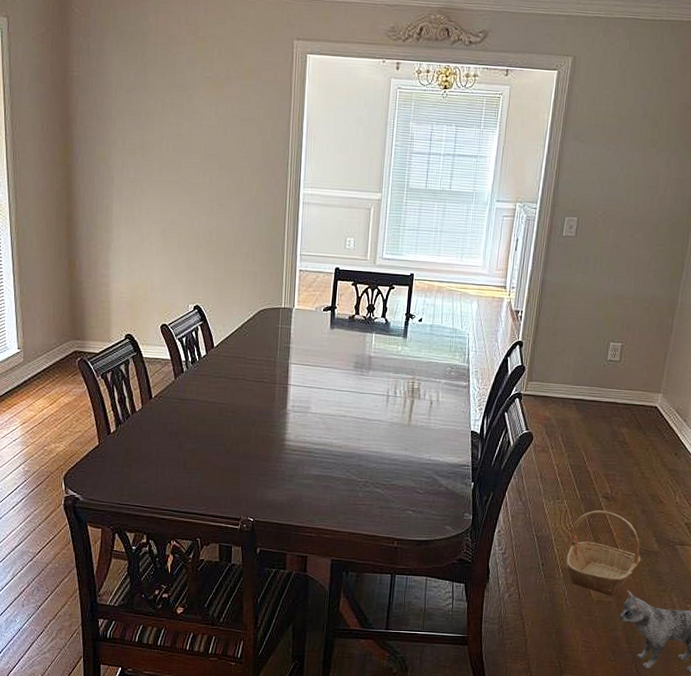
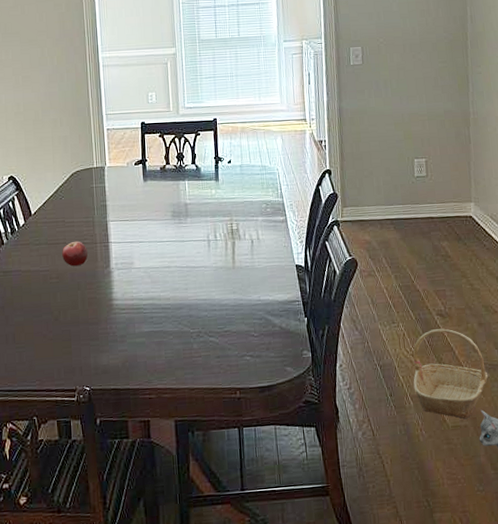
fruit: none [240,378,267,404] -> present [62,241,89,267]

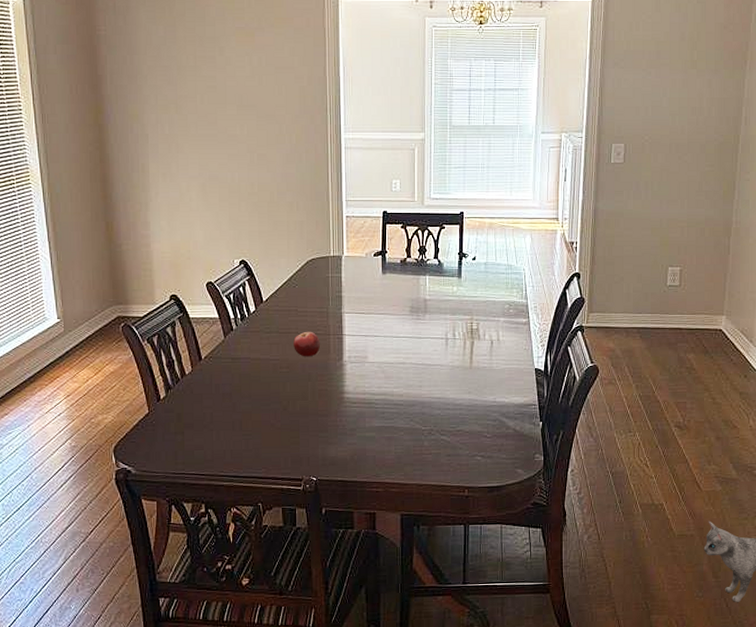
basket: present [413,328,489,419] -> none [644,440,720,529]

